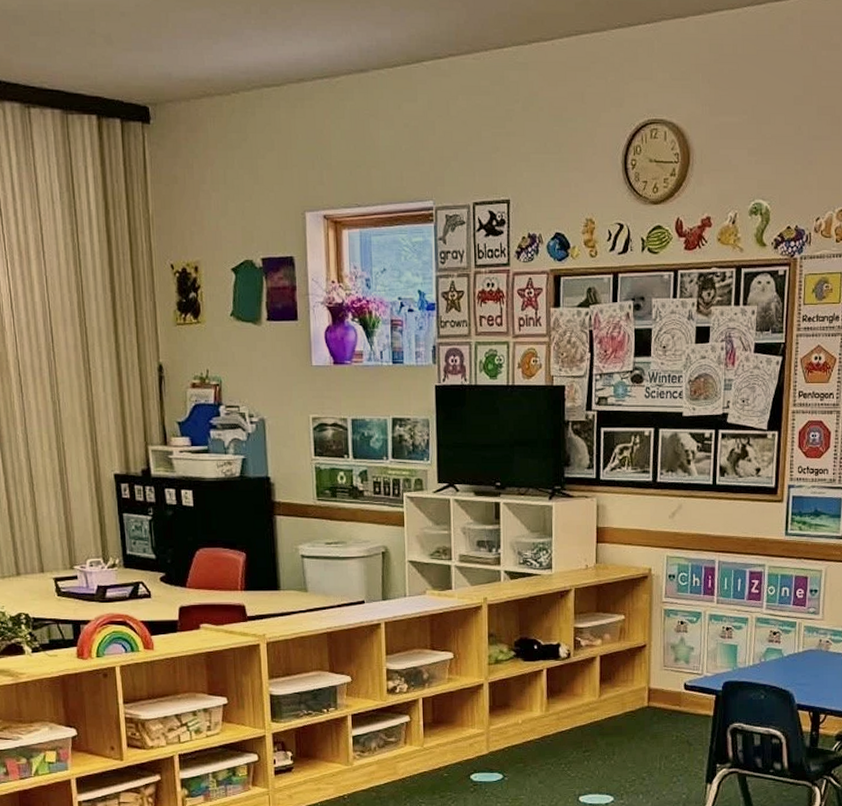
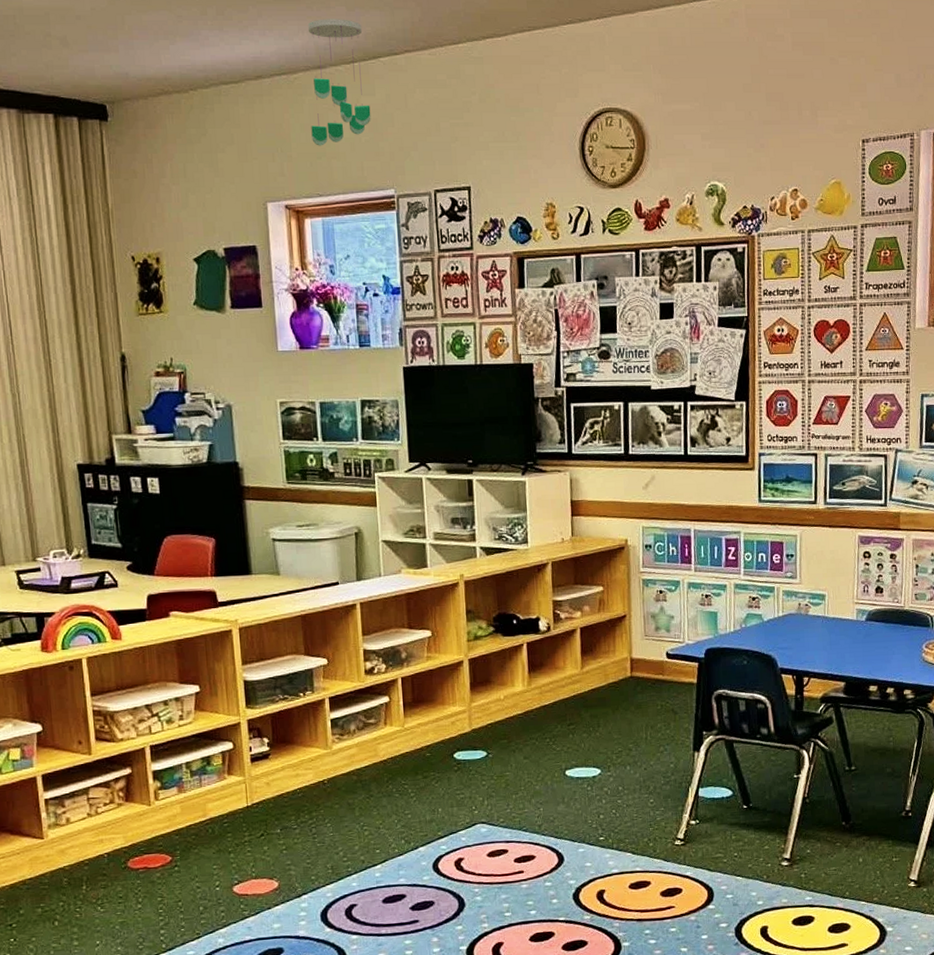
ceiling mobile: none [351,19,412,154] -> present [307,19,371,146]

